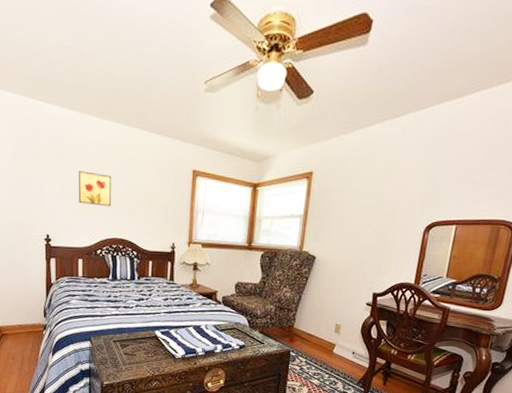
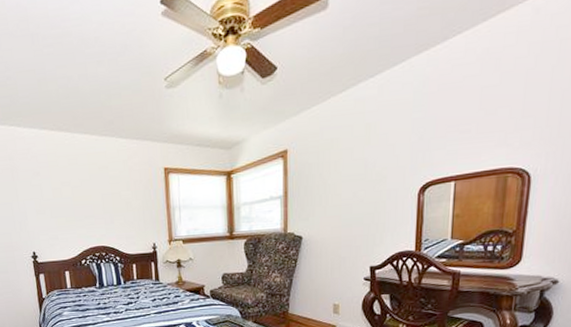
wall art: present [78,171,112,207] -> none [55,185,89,218]

